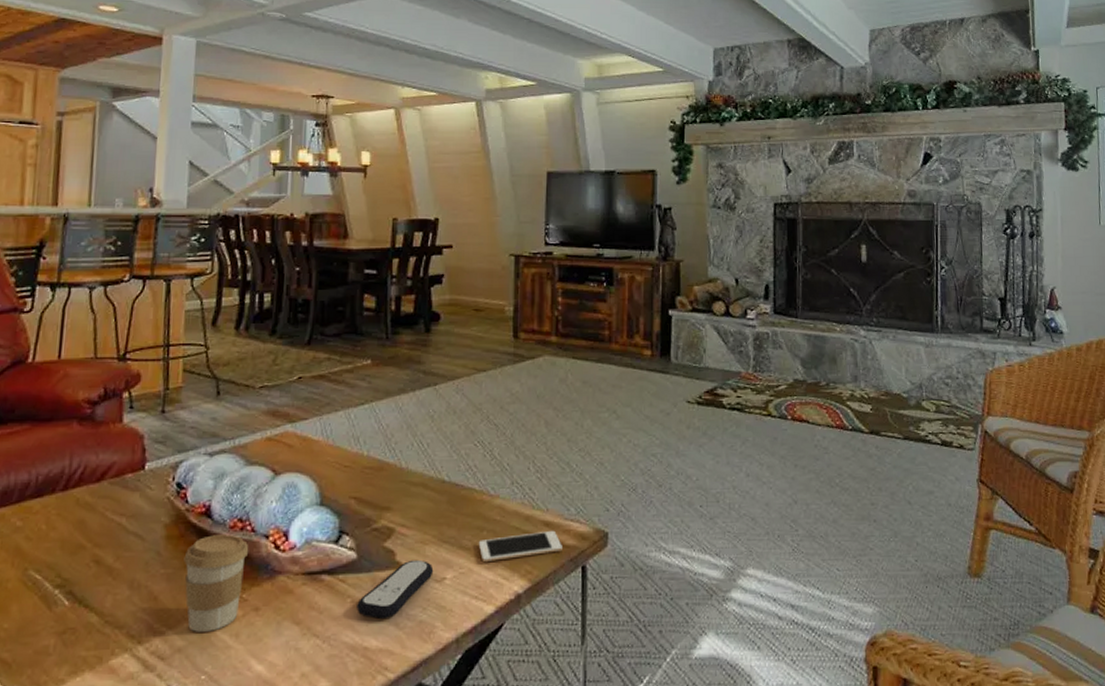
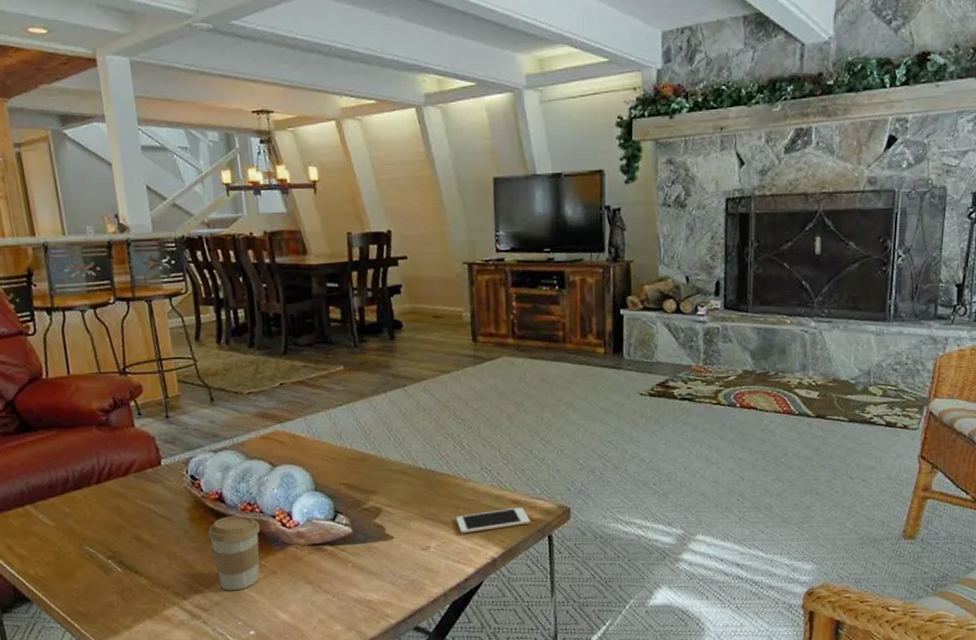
remote control: present [357,559,434,619] -> none [357,532,419,579]

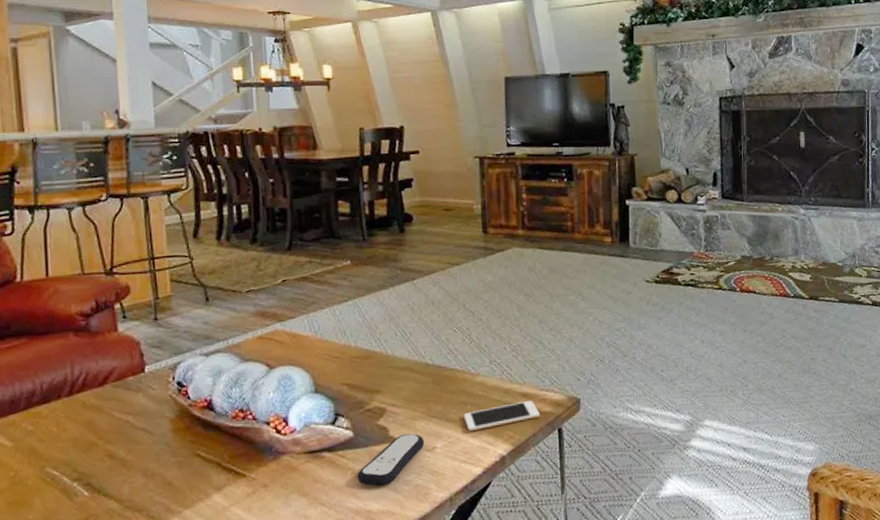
coffee cup: present [207,515,261,590] -> none [192,423,253,510]
remote control: none [357,532,419,579] -> present [357,433,425,486]

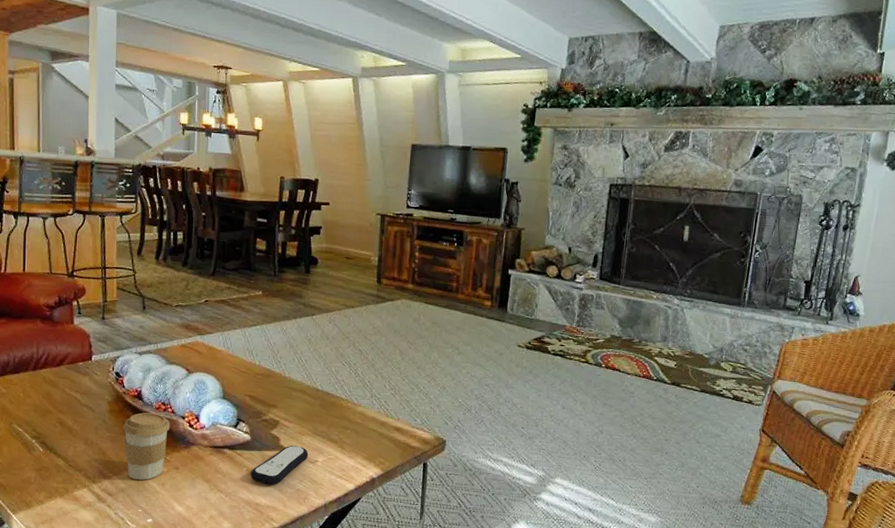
coffee cup: none [192,423,253,510] -> present [123,412,171,480]
cell phone: present [463,400,540,432] -> none [343,434,409,453]

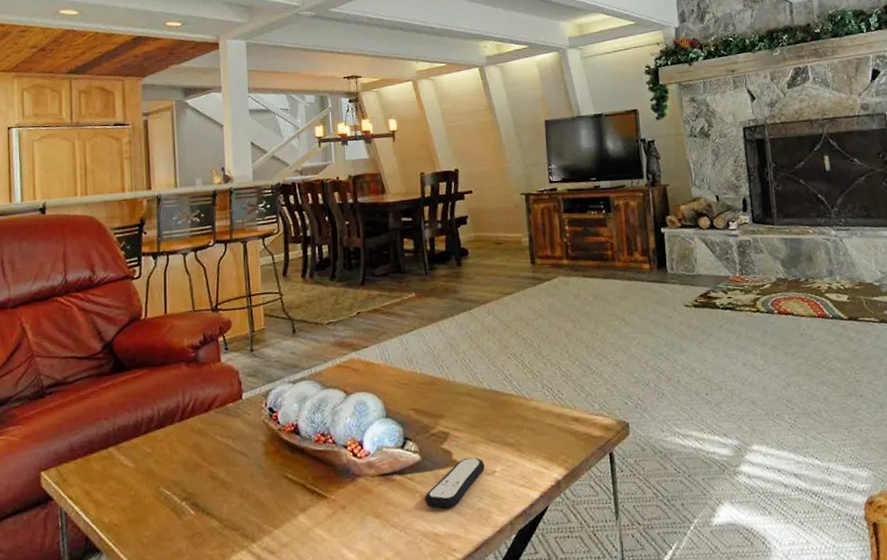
coffee cup: present [123,412,171,480] -> none [281,447,333,530]

